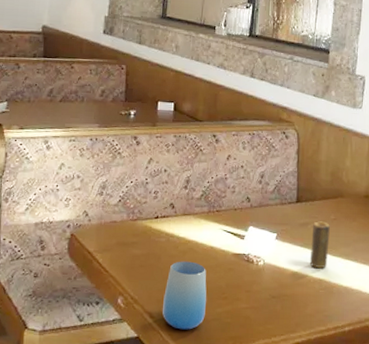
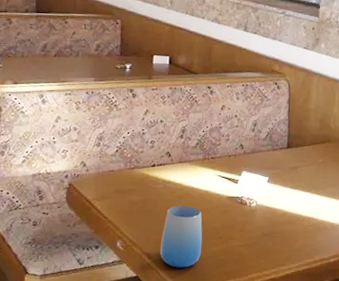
candle: present [309,221,330,269] -> none [299,165,318,208]

